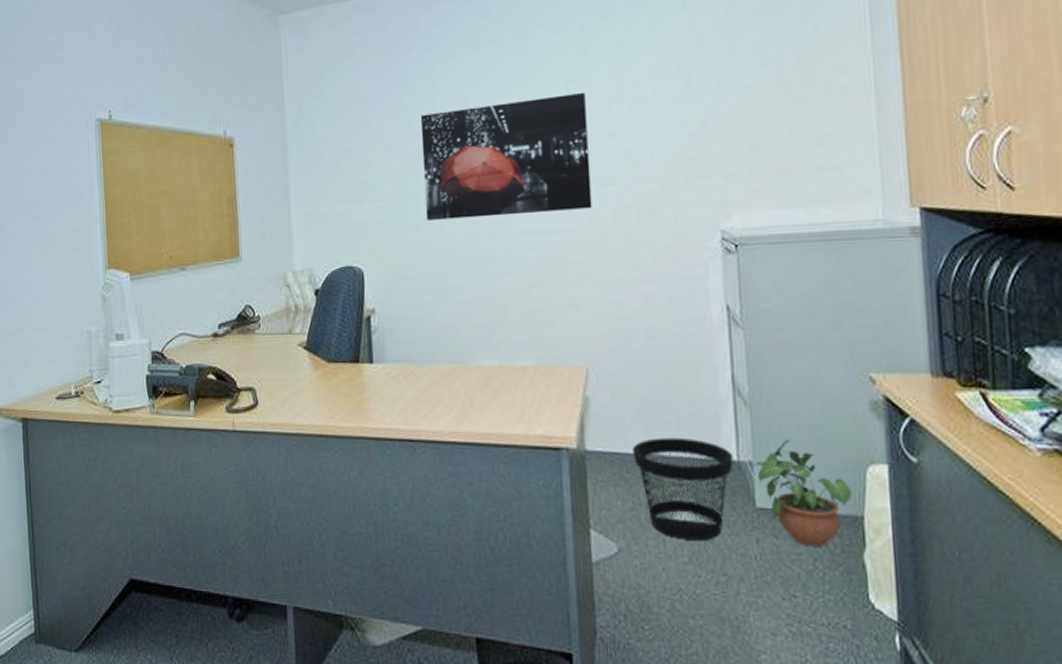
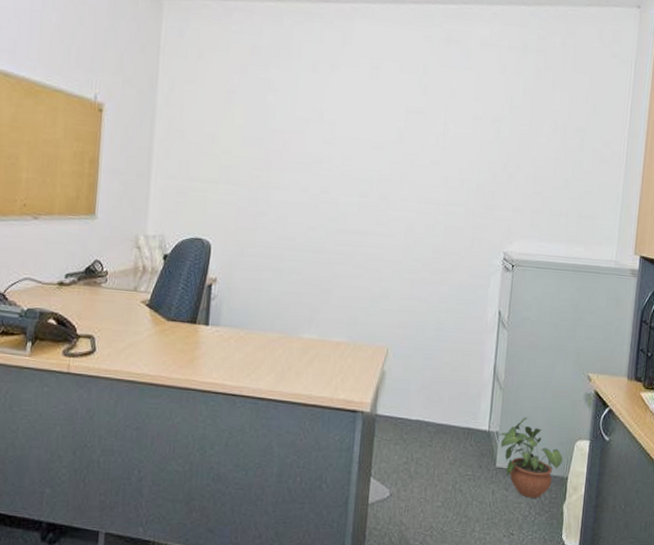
wall art: present [420,92,592,221] -> none [273,116,419,220]
wastebasket: present [631,437,734,540] -> none [412,408,486,490]

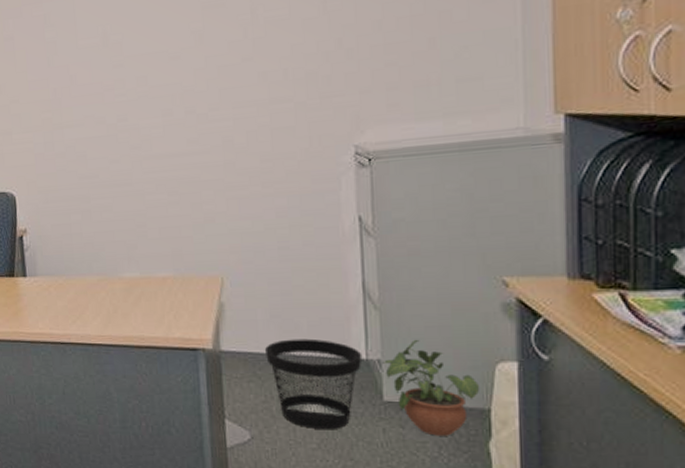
wastebasket: none [412,408,486,490] -> present [264,338,363,429]

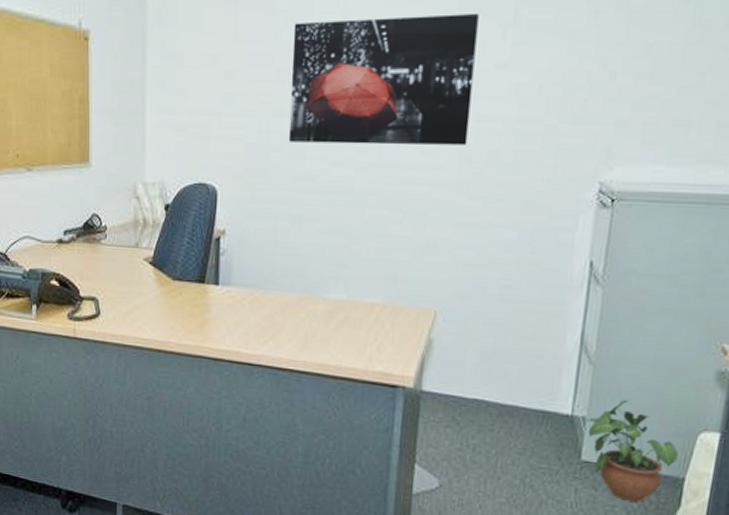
wall art: none [62,18,227,148] -> present [288,12,479,145]
wastebasket: present [264,338,363,429] -> none [467,385,568,485]

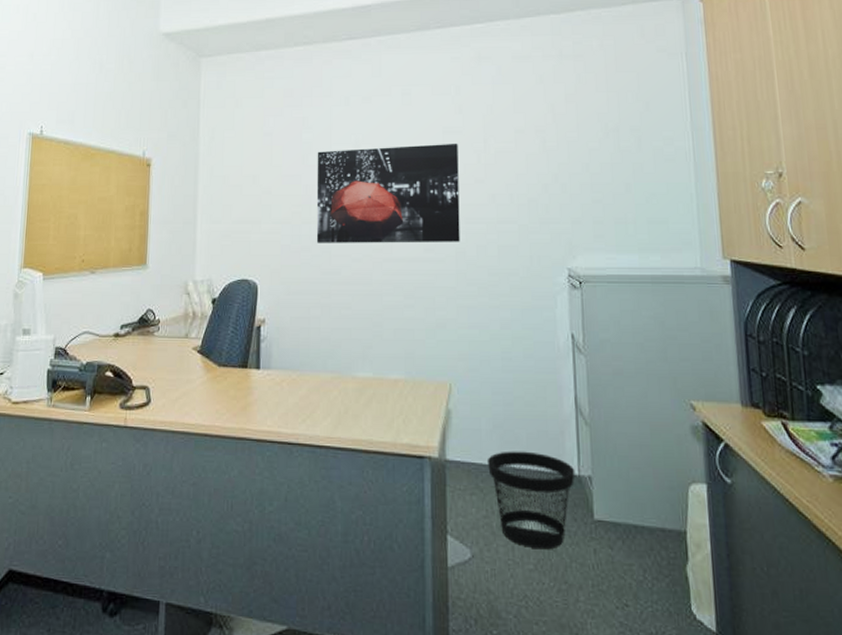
wastebasket: none [467,385,568,485] -> present [487,451,575,549]
potted plant: present [587,399,679,502] -> none [593,457,677,559]

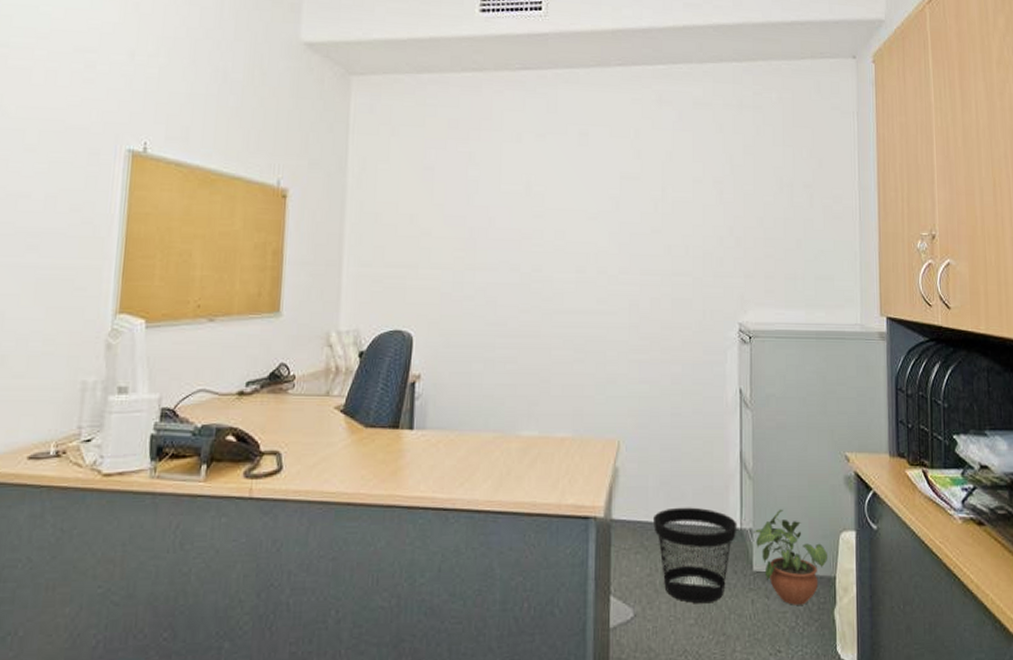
wall art: present [316,143,460,243] -> none [480,189,635,294]
potted plant: none [593,457,677,559] -> present [753,509,828,605]

